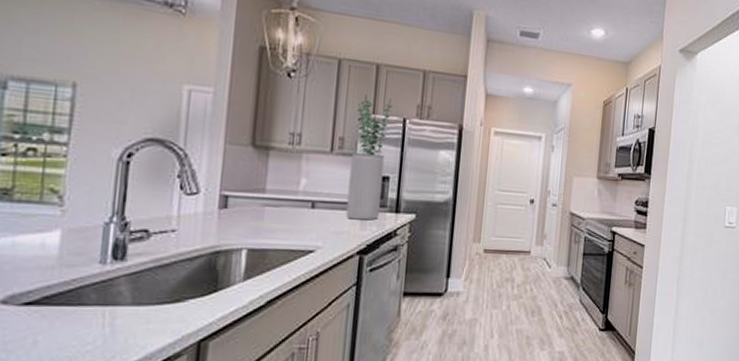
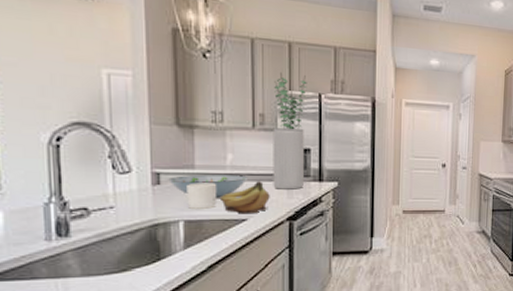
decorative bowl: none [236,199,321,226] -> present [168,174,249,198]
mug: none [252,208,287,237] -> present [187,183,218,209]
fruit: none [287,209,342,245] -> present [219,181,270,214]

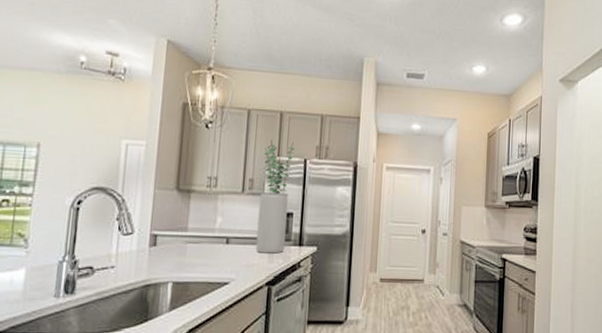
decorative bowl: present [168,174,249,198] -> none [163,237,234,260]
mug: present [187,183,218,209] -> none [177,245,206,271]
fruit: present [219,181,270,214] -> none [206,244,252,278]

